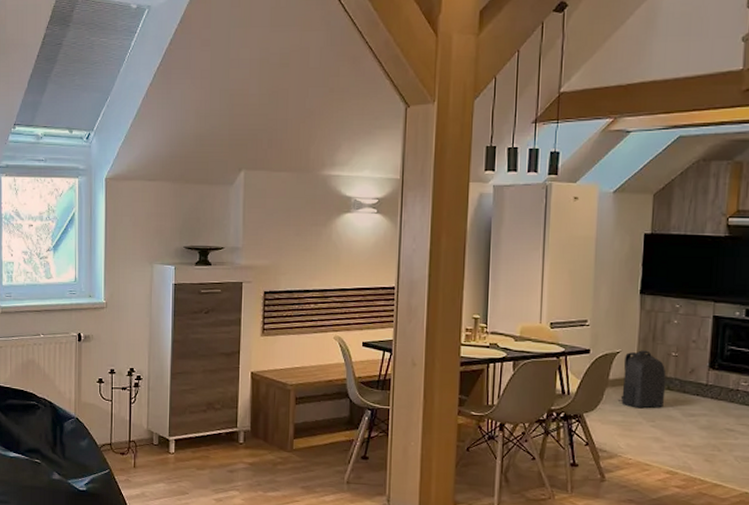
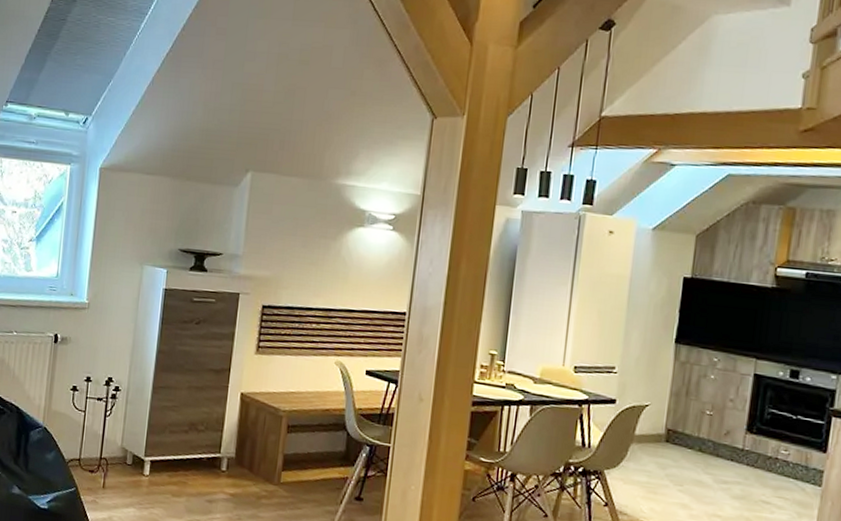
backpack: present [617,350,667,409] -> none [643,405,699,471]

